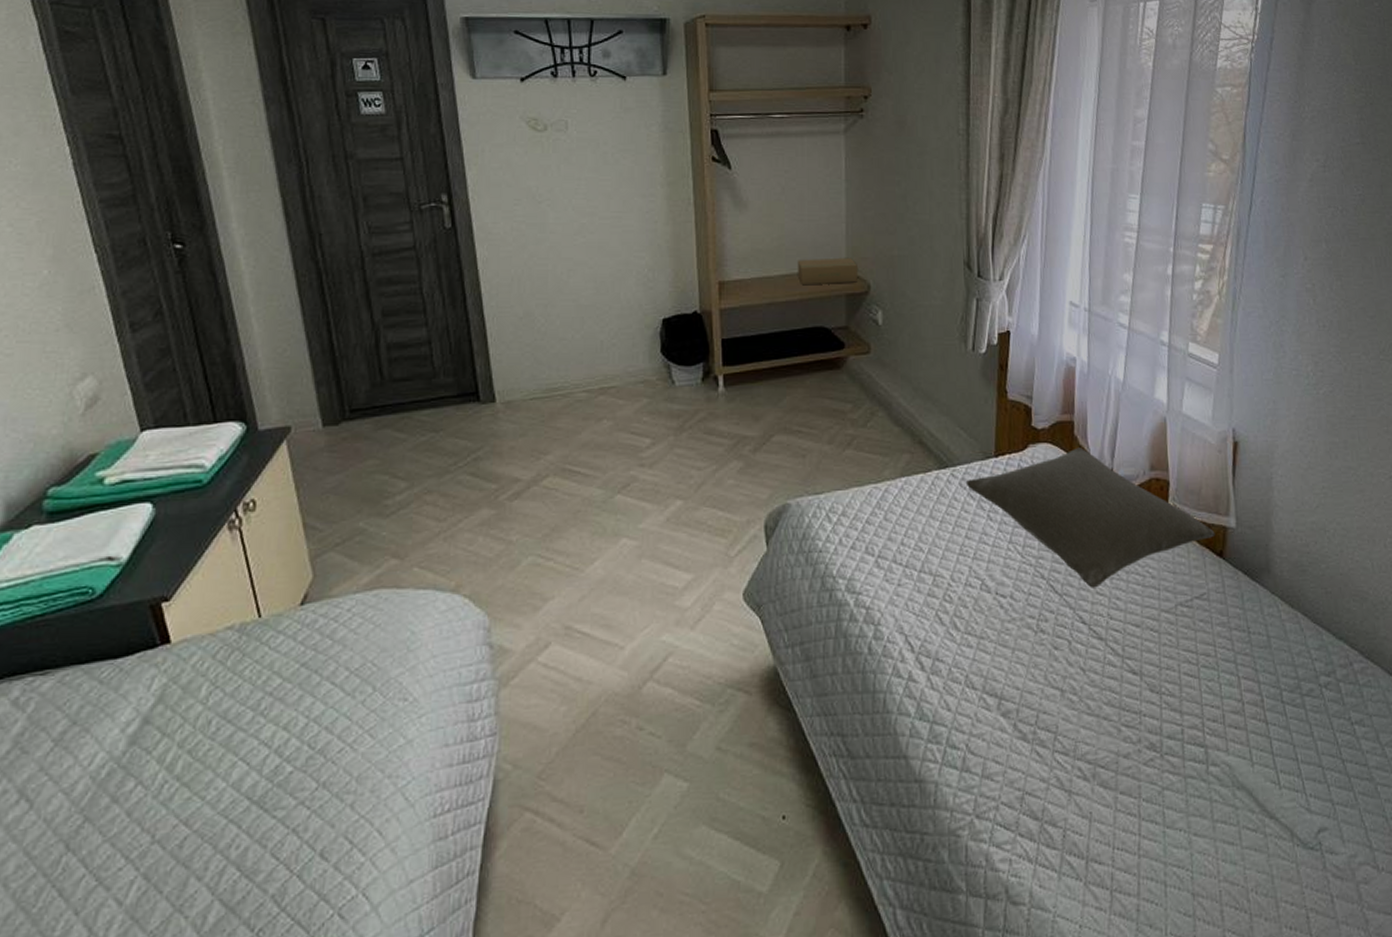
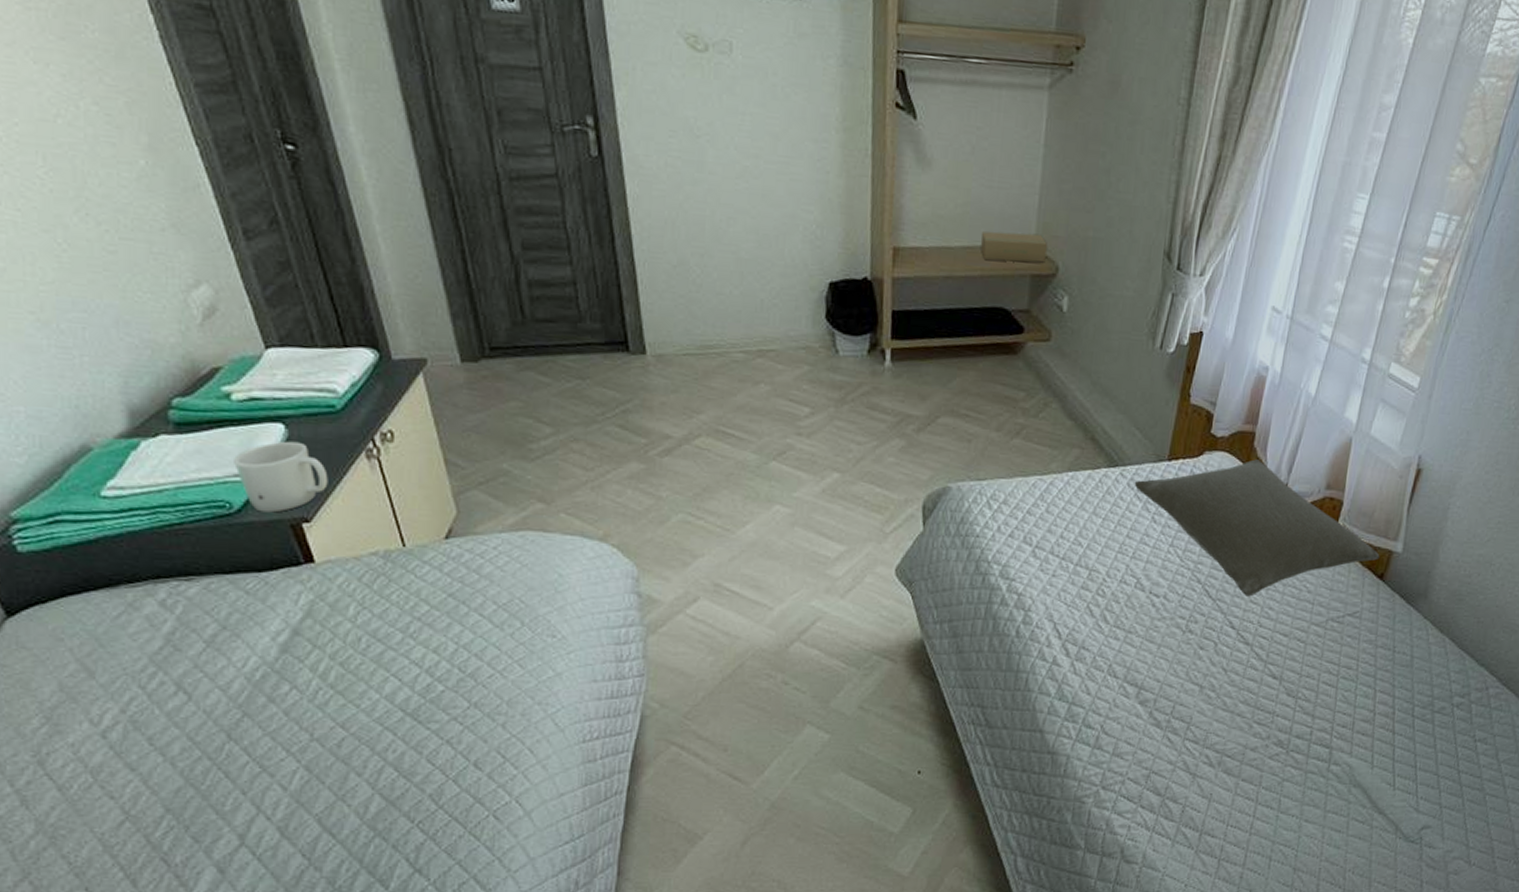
mug: none [100,519,191,595] -> present [234,441,328,513]

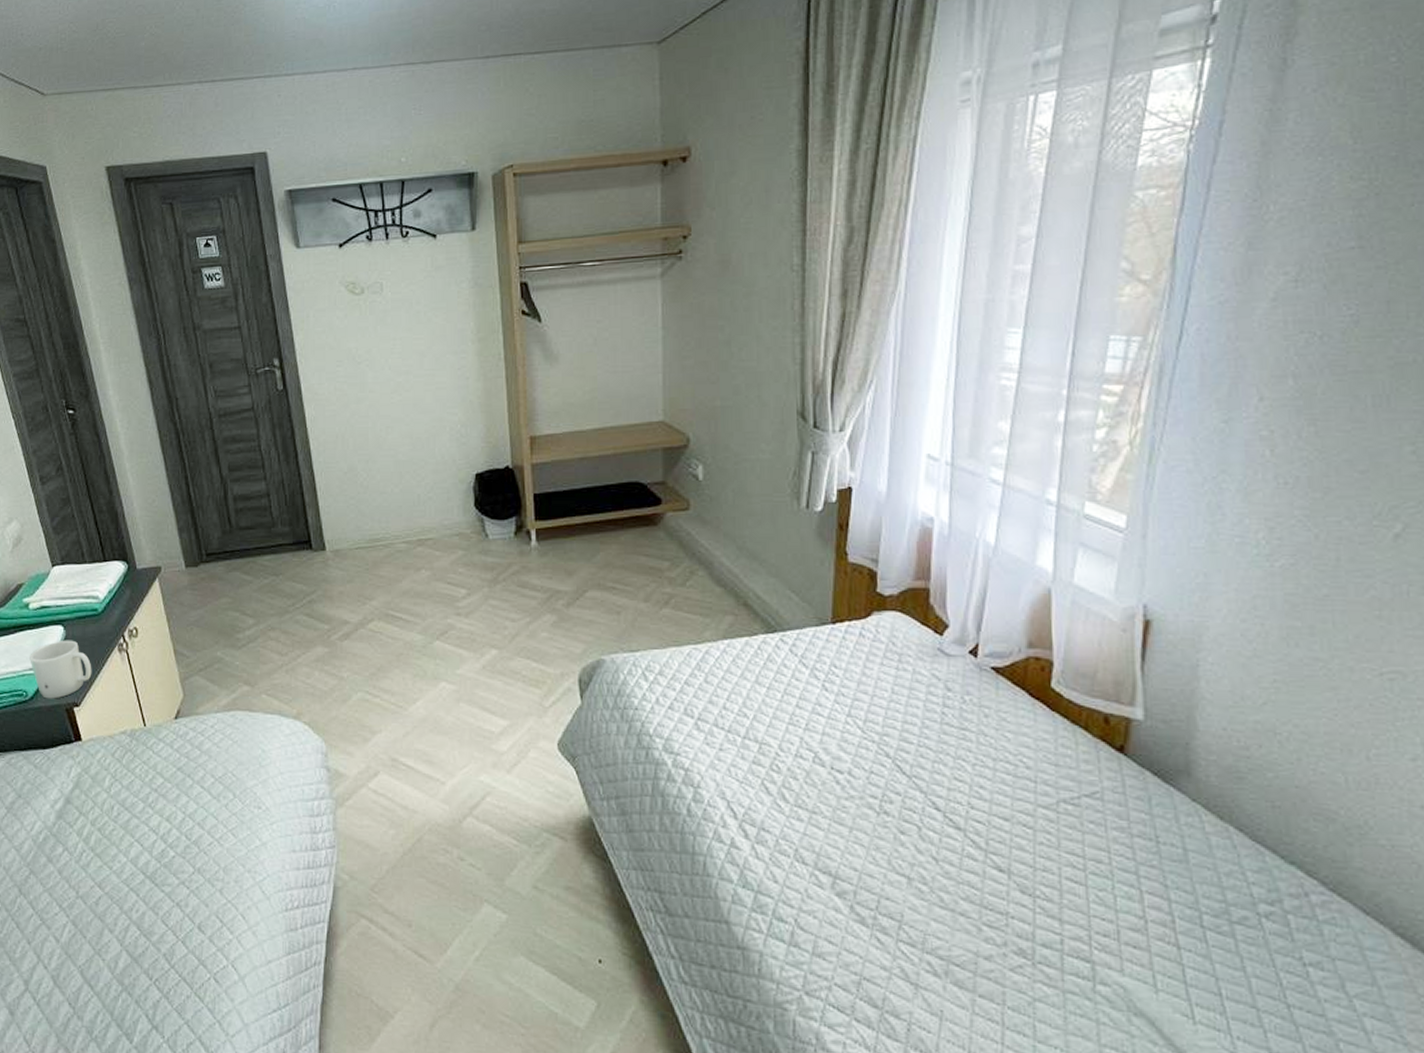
box: present [981,232,1047,263] -> none [611,409,676,440]
pillow: present [1134,459,1380,597] -> none [797,618,1114,773]

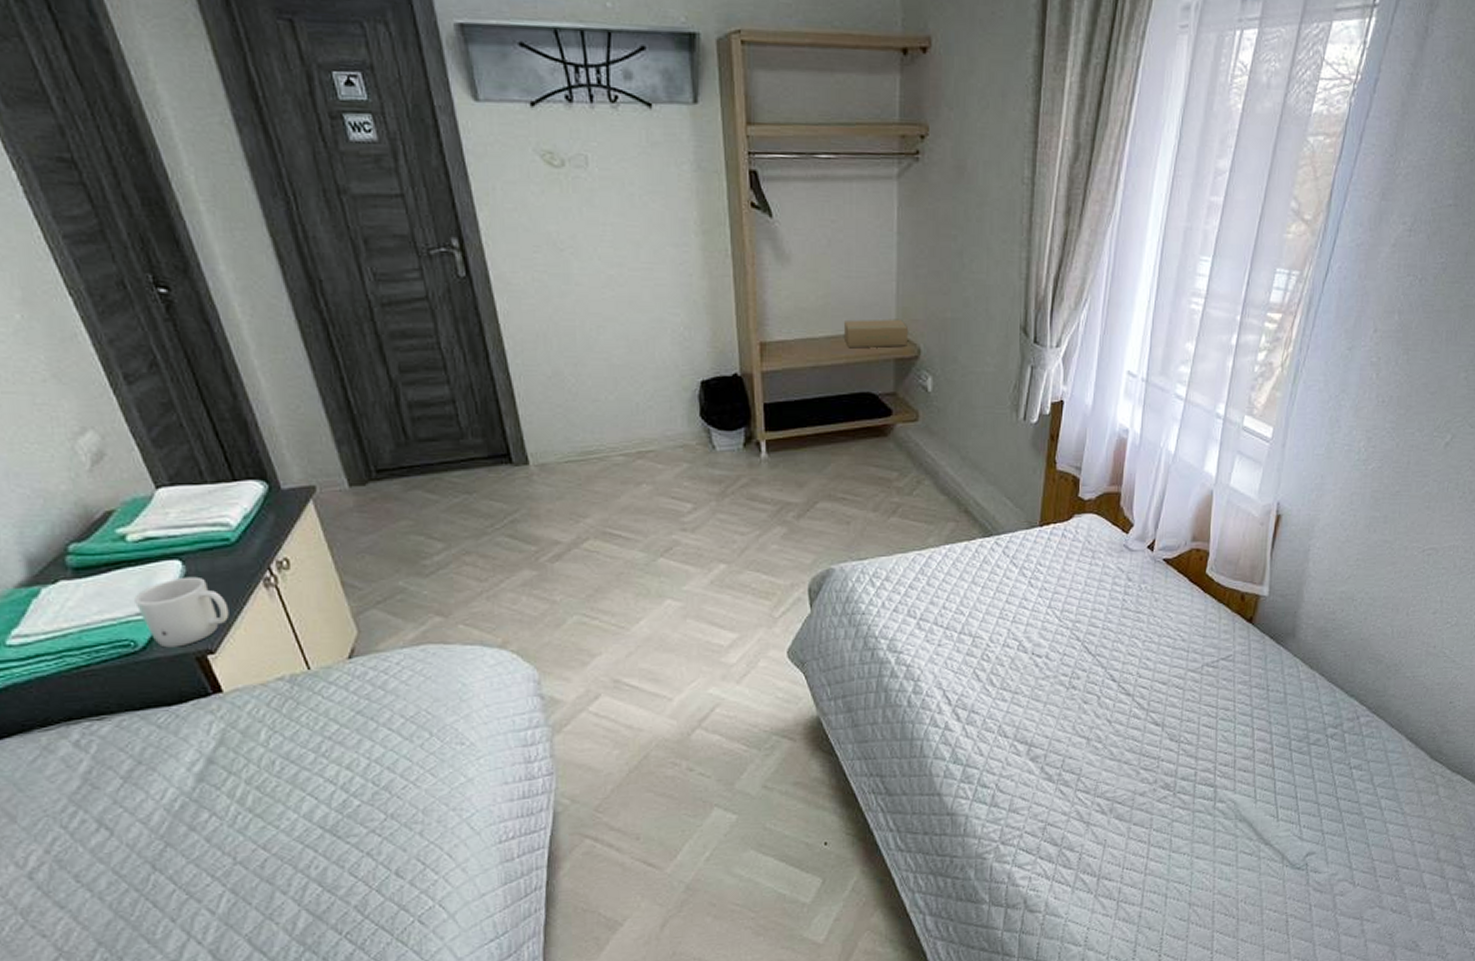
box: none [611,409,676,440] -> present [845,319,908,349]

